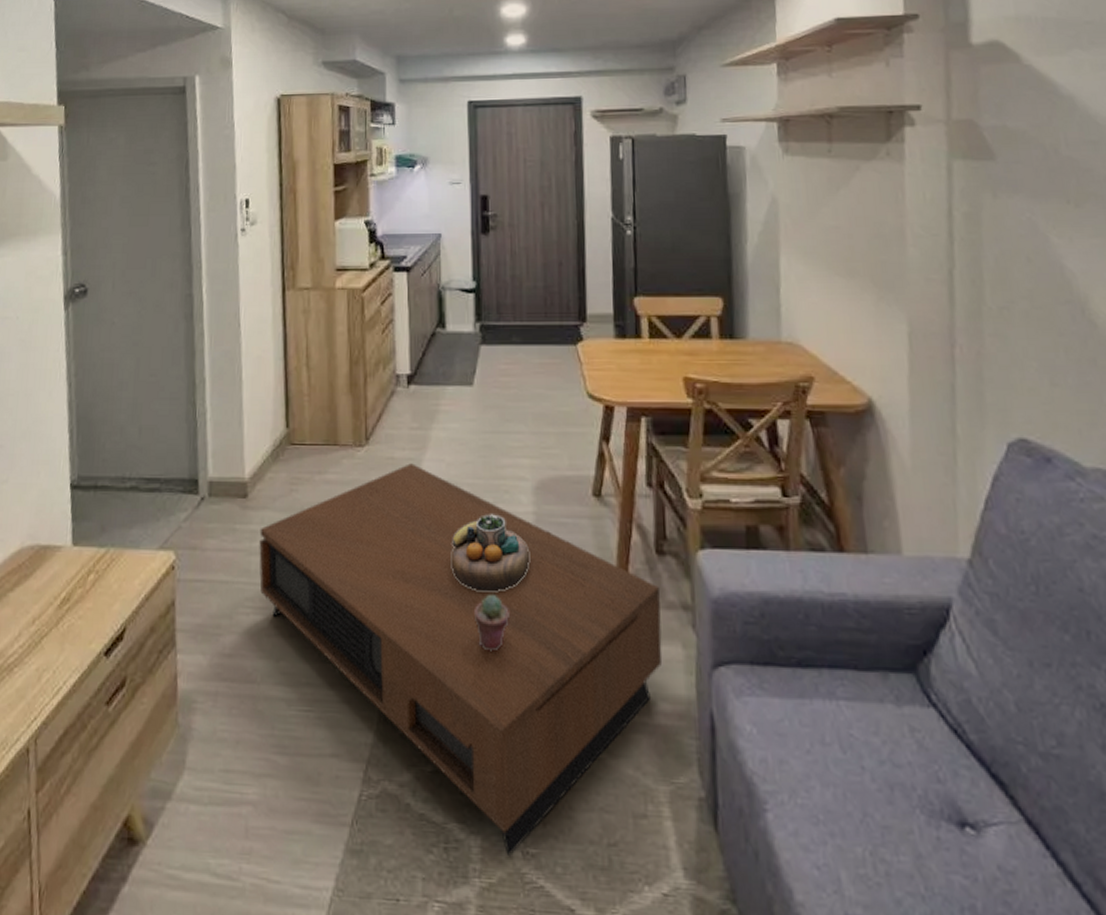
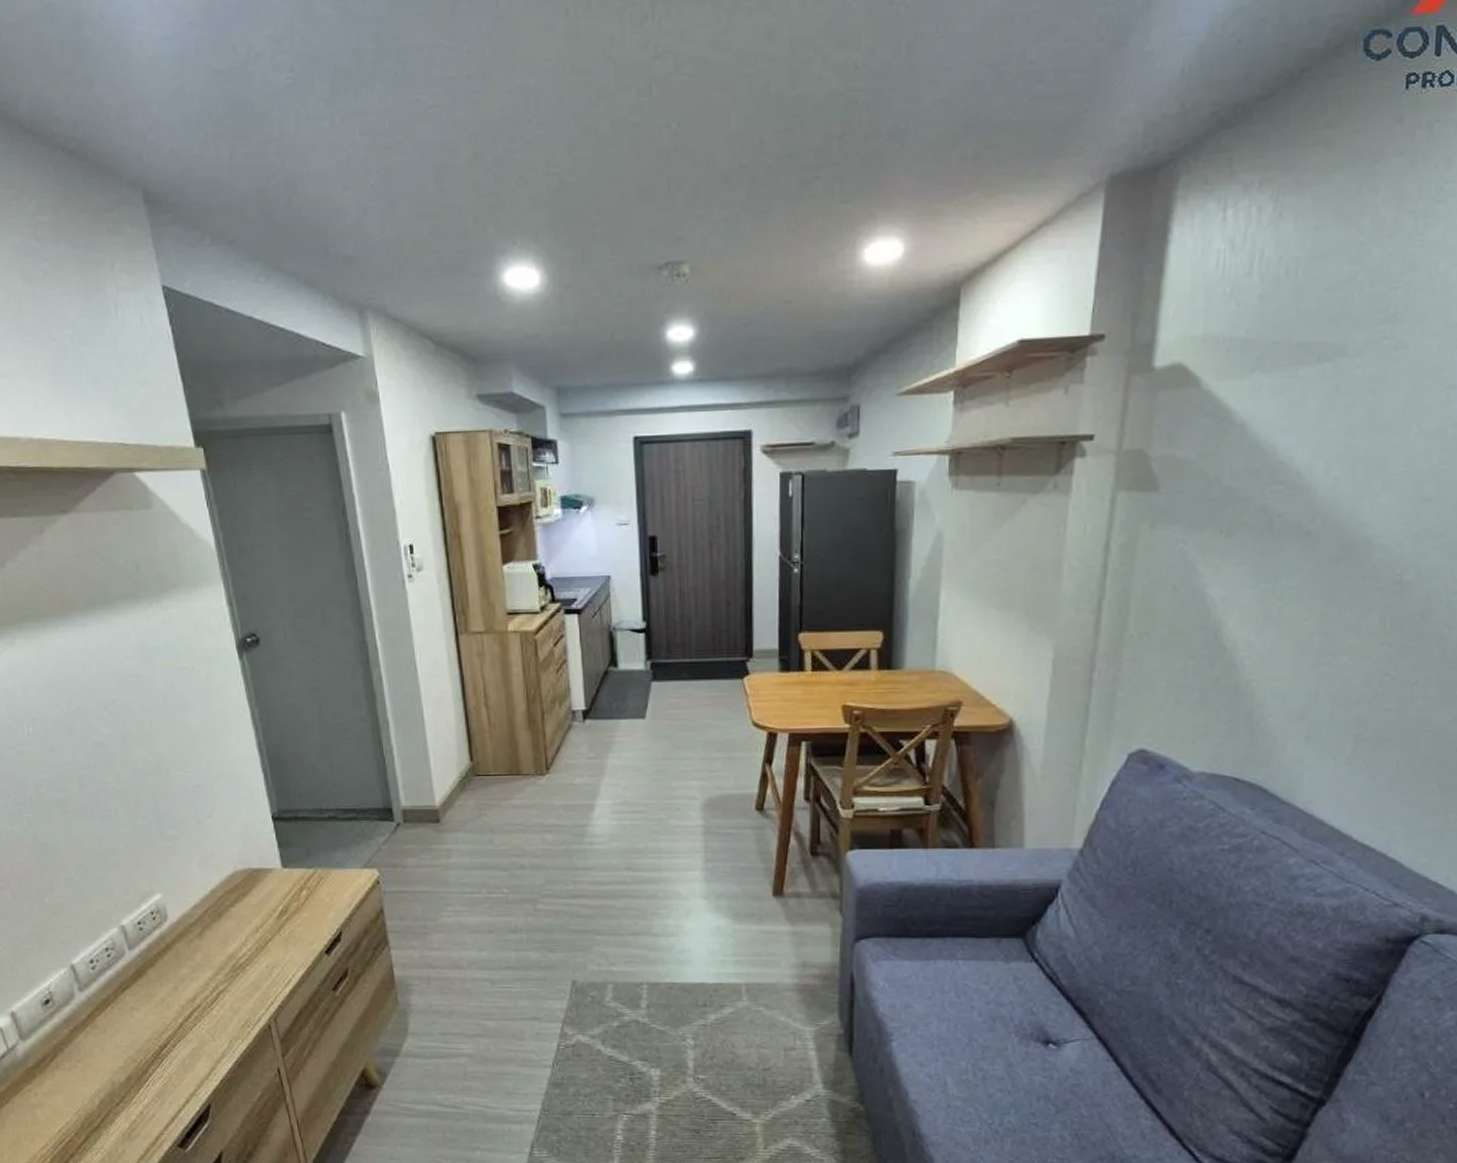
coffee table: present [259,463,663,857] -> none [454,788,813,1082]
decorative bowl: present [451,514,529,592] -> none [629,828,699,891]
potted succulent: present [475,594,509,652] -> none [651,892,682,937]

